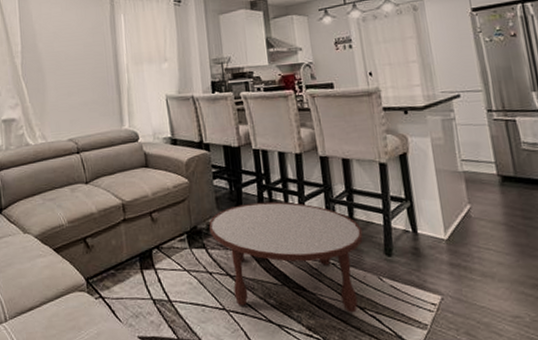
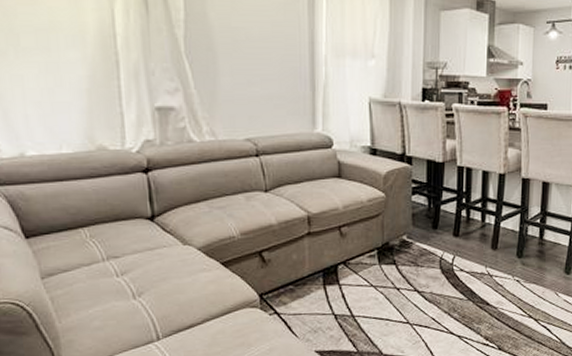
coffee table: present [209,201,363,313] -> none [403,220,549,324]

